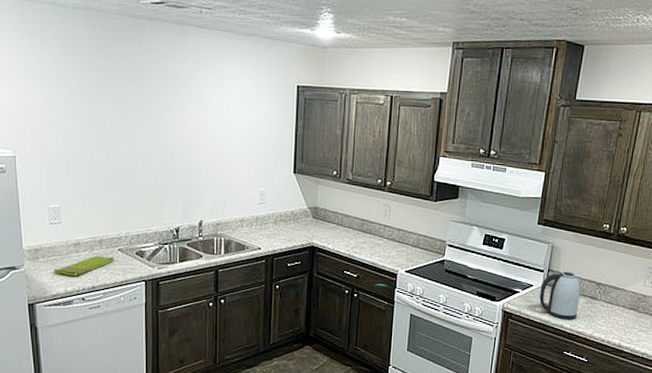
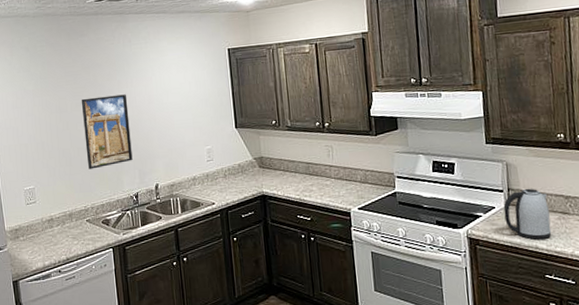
dish towel: present [54,256,114,277] -> none [32,228,84,251]
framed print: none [123,115,178,195] -> present [81,94,133,169]

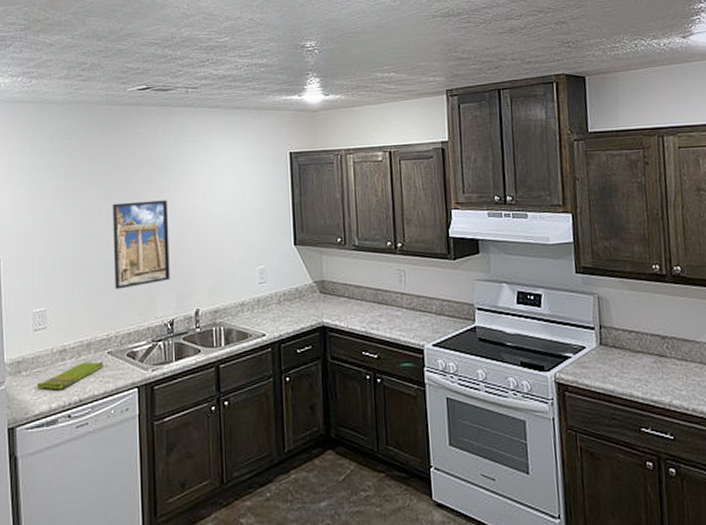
dish towel: none [32,228,84,251] -> present [37,362,104,390]
kettle: present [503,188,552,240] -> none [595,326,648,386]

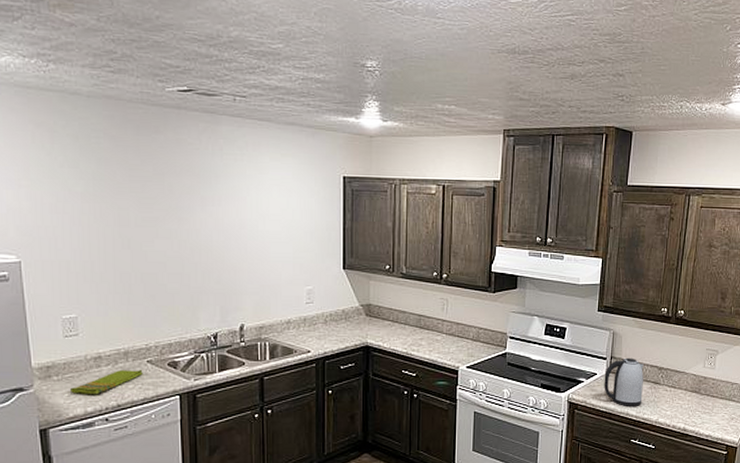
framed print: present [112,200,170,289] -> none [149,212,214,300]
kettle: none [595,326,648,386] -> present [604,357,644,406]

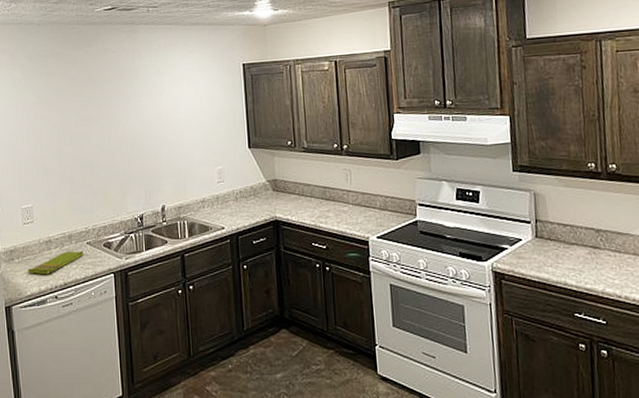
kettle: present [604,357,644,406] -> none [530,220,582,275]

